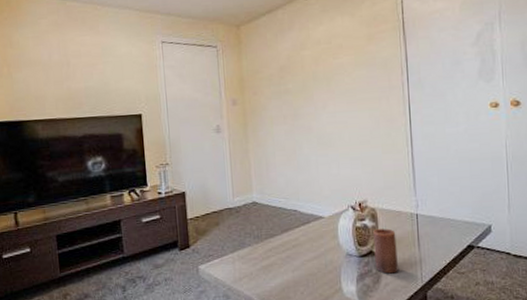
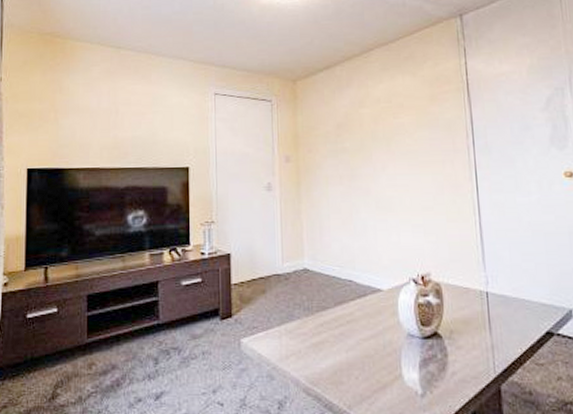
candle: present [373,229,398,274] -> none [438,307,467,361]

